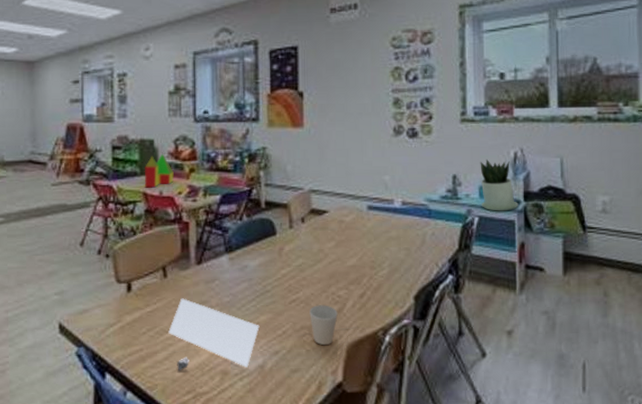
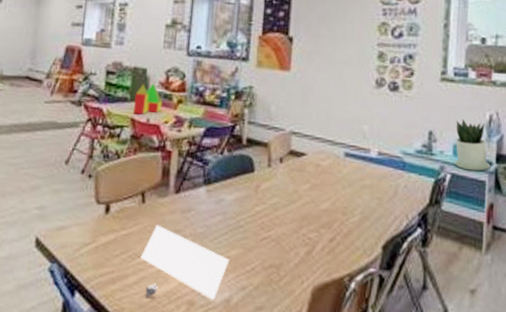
cup: present [309,305,338,346] -> none [279,245,307,286]

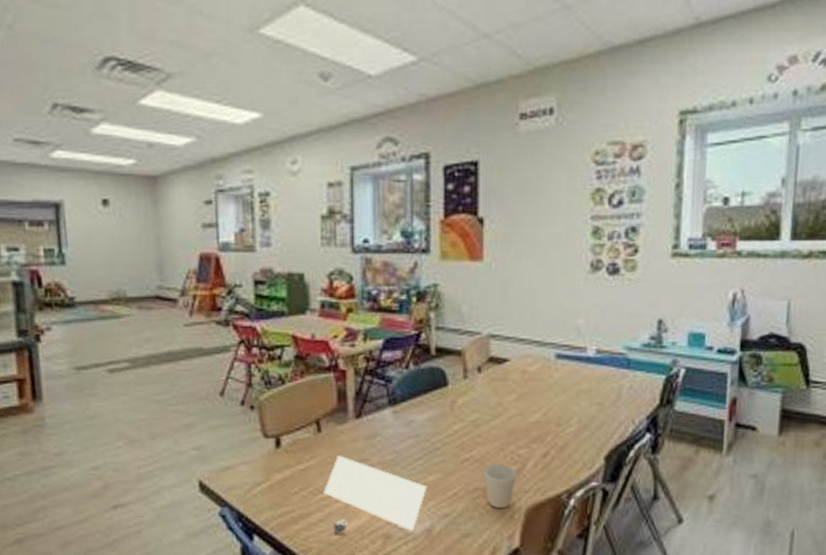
building blocks: present [133,82,163,115] -> none [292,290,328,330]
cup: none [279,245,307,286] -> present [484,465,517,509]
planter: present [454,119,490,171] -> none [689,302,733,362]

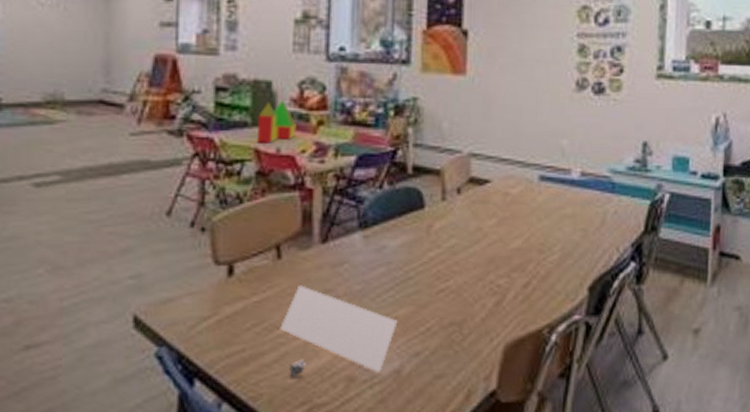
building blocks: none [292,290,328,330] -> present [256,99,296,143]
cup: present [484,465,517,509] -> none [461,296,496,346]

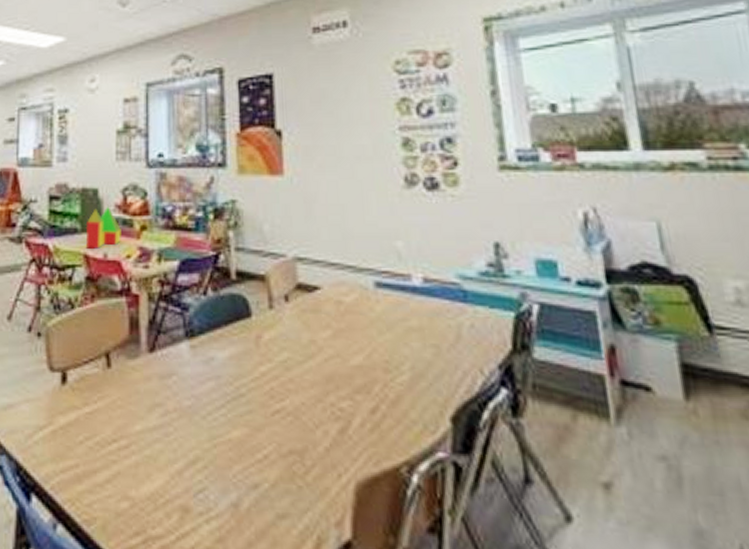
paper sheet: present [280,285,398,378] -> none [112,397,232,504]

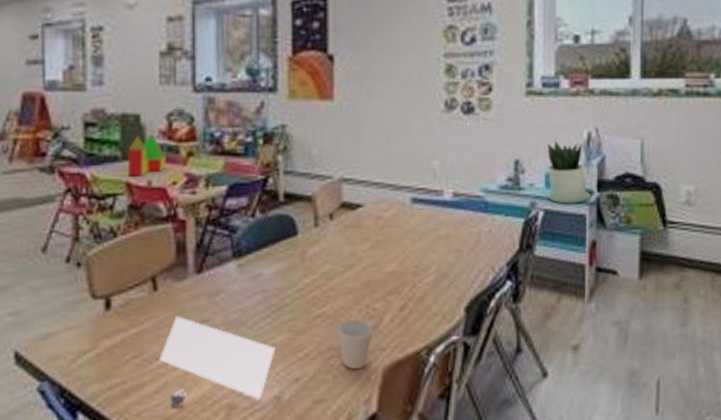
paper sheet: none [112,397,232,504] -> present [159,316,276,407]
cup: none [300,420,341,482] -> present [338,320,373,370]
planter: none [533,222,599,297] -> present [547,141,591,204]

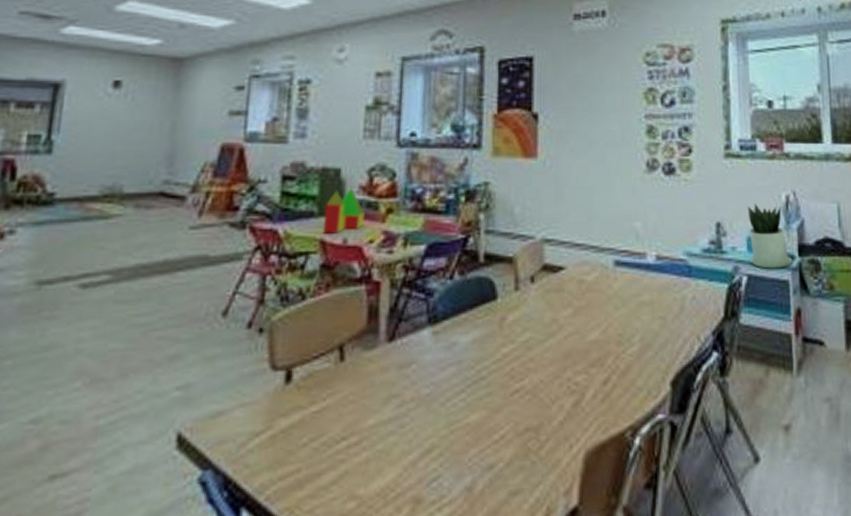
paper sheet: present [159,316,276,407] -> none [340,391,469,502]
cup: present [338,320,373,370] -> none [537,396,574,455]

